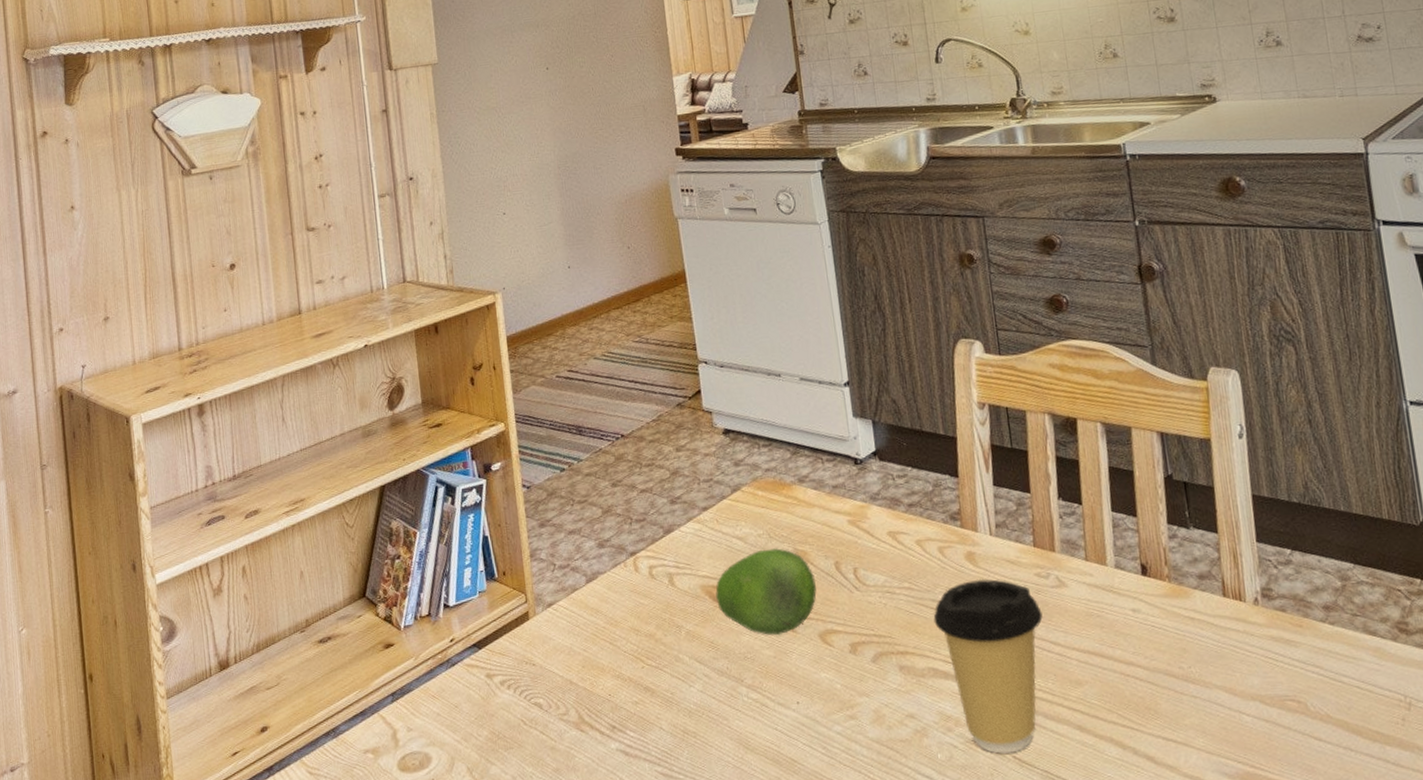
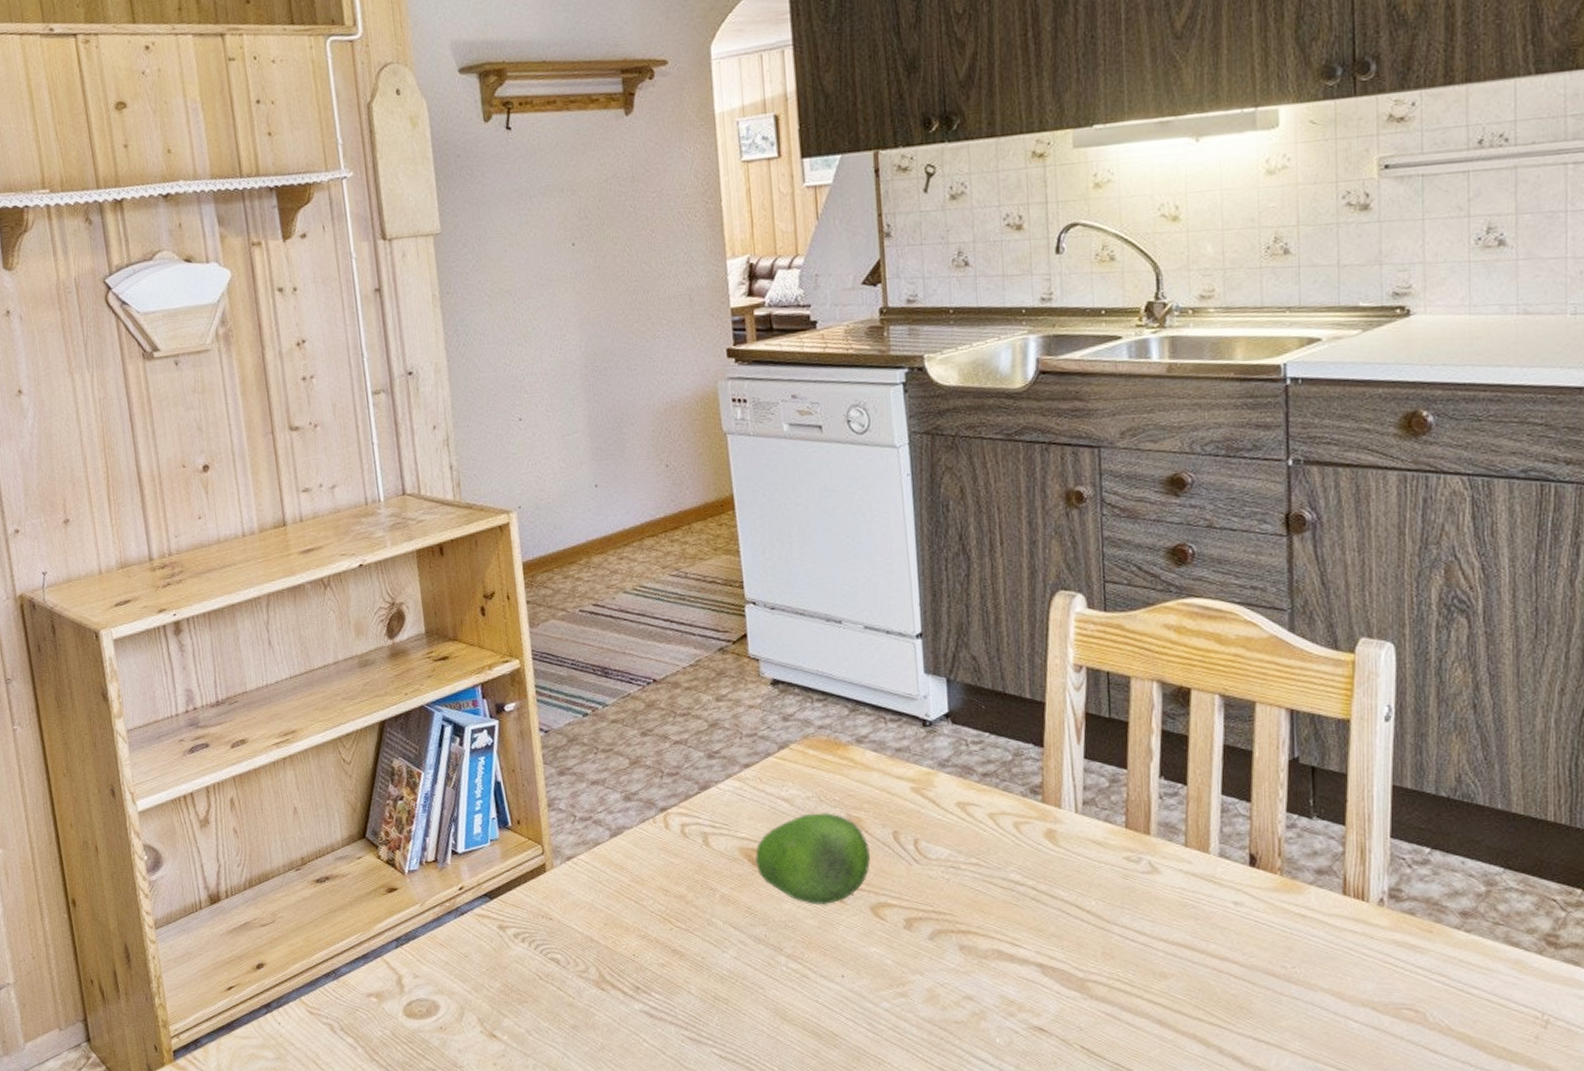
coffee cup: present [933,578,1043,754] -> none [1002,859,1129,1043]

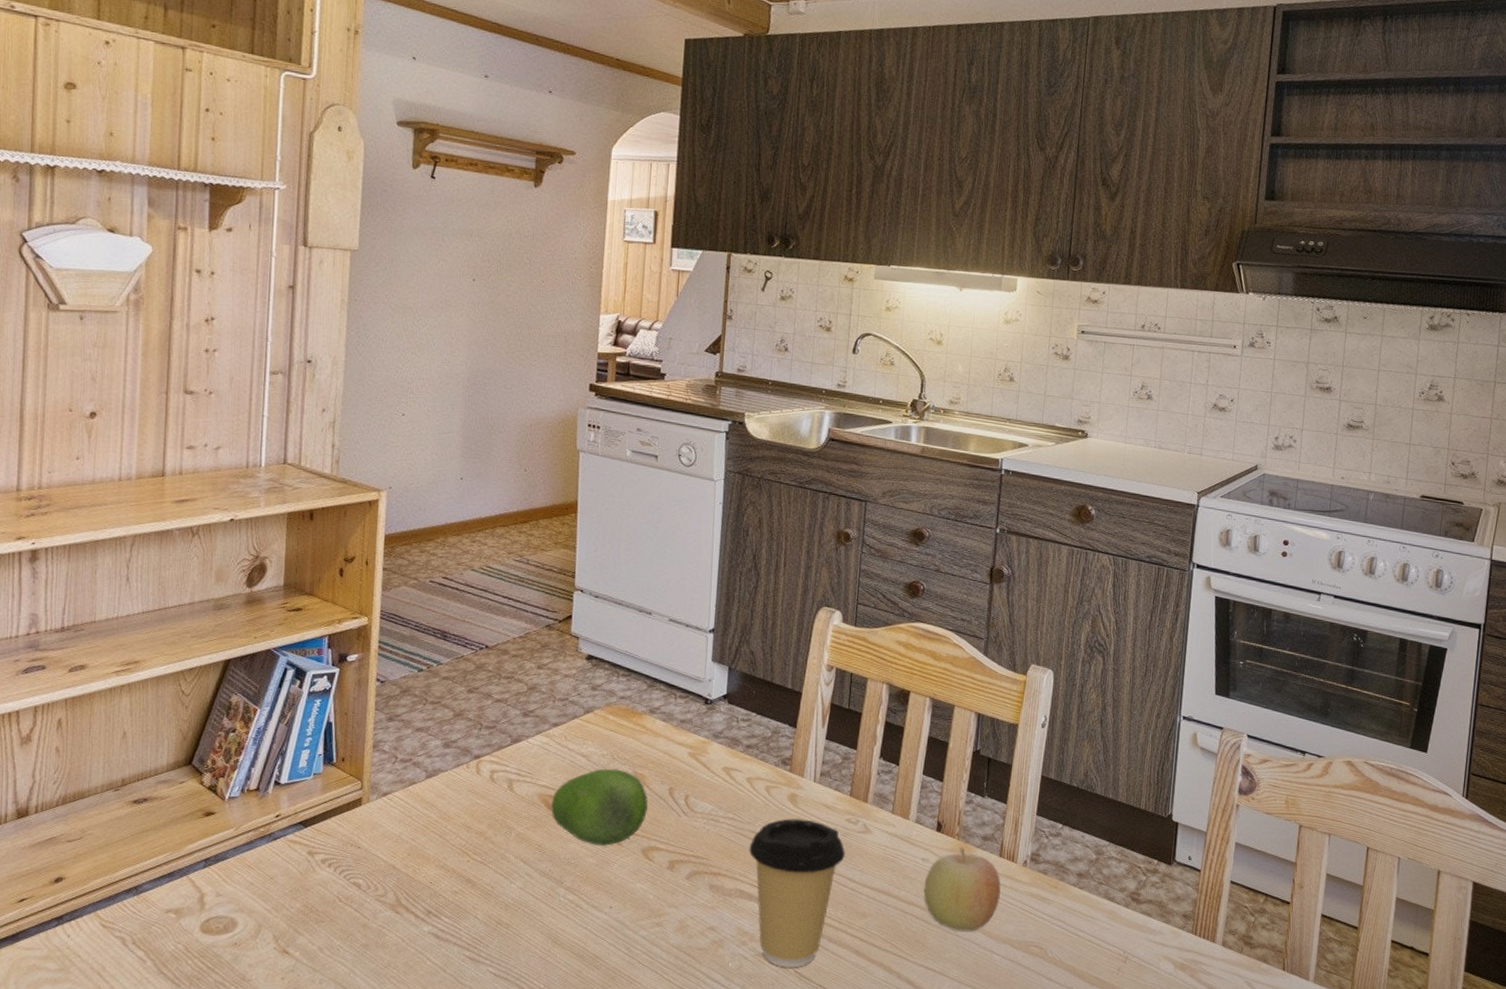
coffee cup: none [1002,859,1129,1043] -> present [748,818,845,968]
fruit: none [1240,885,1350,993] -> present [923,847,1001,932]

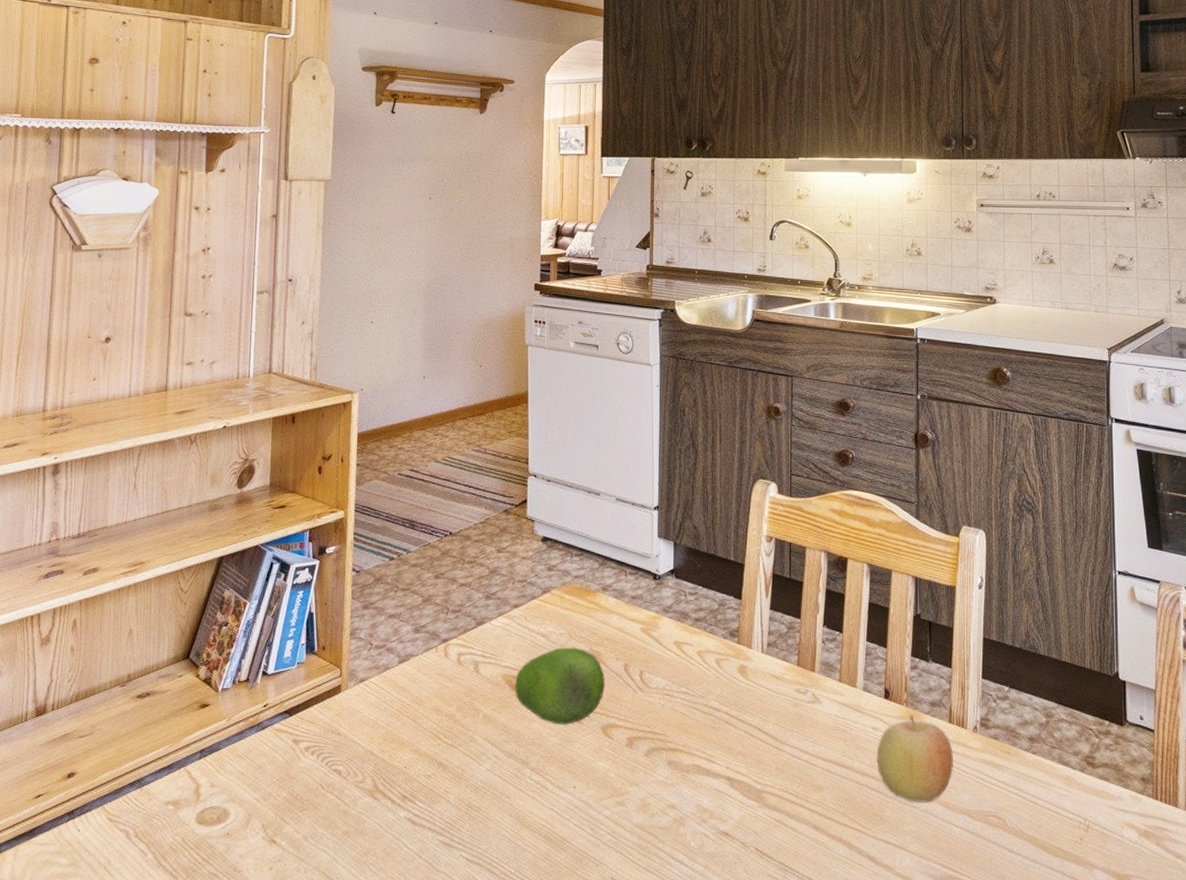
coffee cup: present [748,818,845,968] -> none [703,690,797,845]

